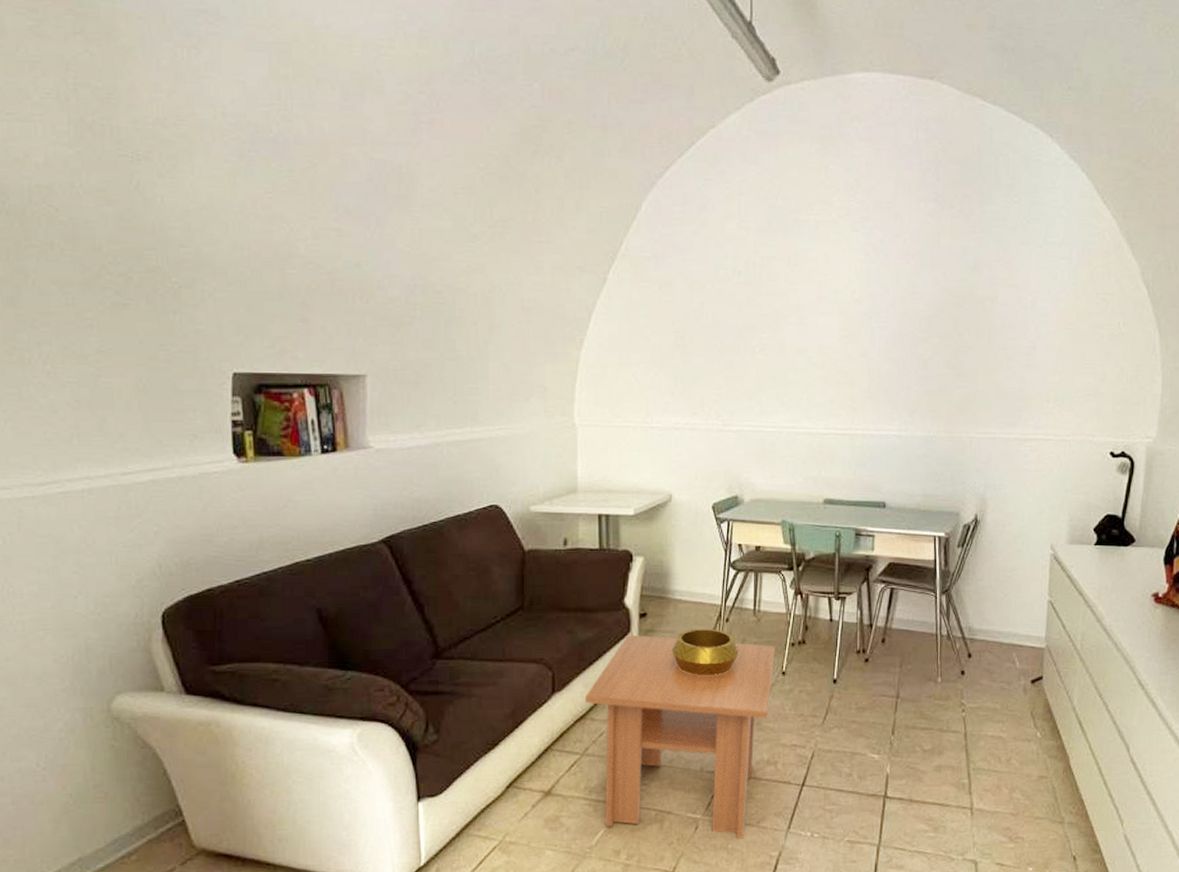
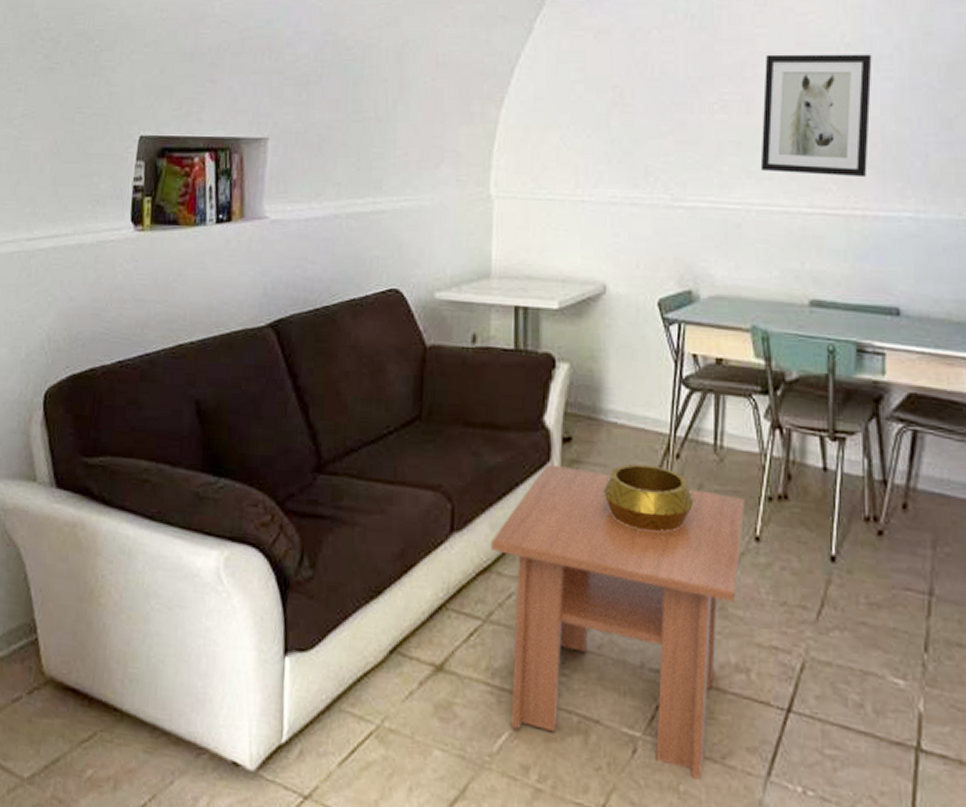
wall art: none [790,307,874,406] -> present [760,54,872,178]

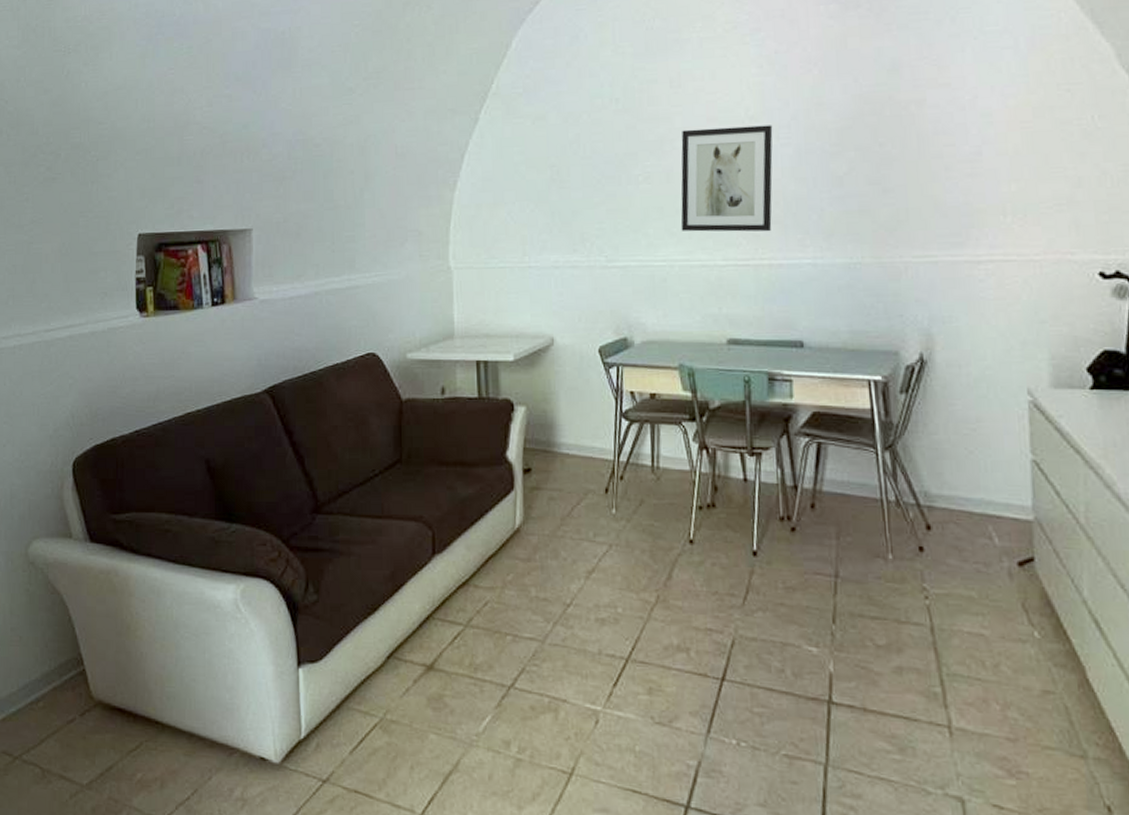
coffee table: present [491,463,744,779] -> none [468,492,680,740]
decorative bowl: present [603,463,695,532] -> none [560,486,638,542]

